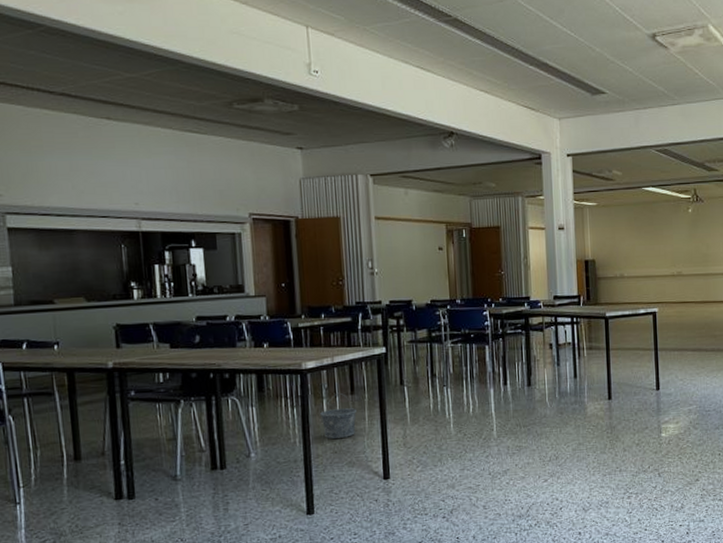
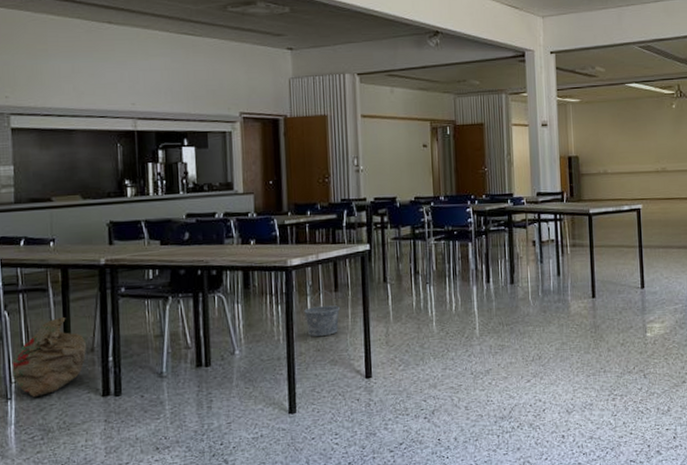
bag: none [19,421,98,502] -> present [12,317,87,398]

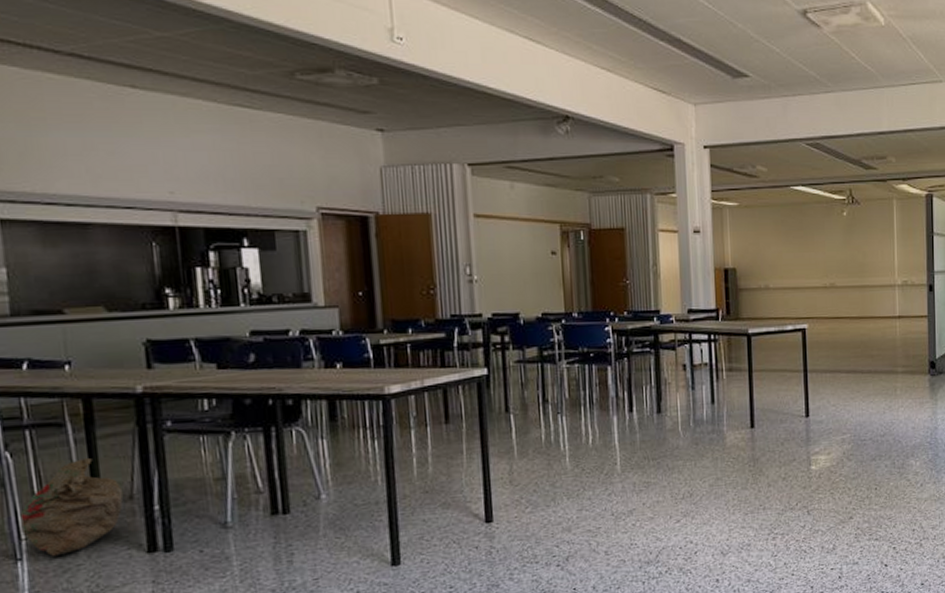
bucket: present [304,291,341,336] -> none [407,423,453,476]

